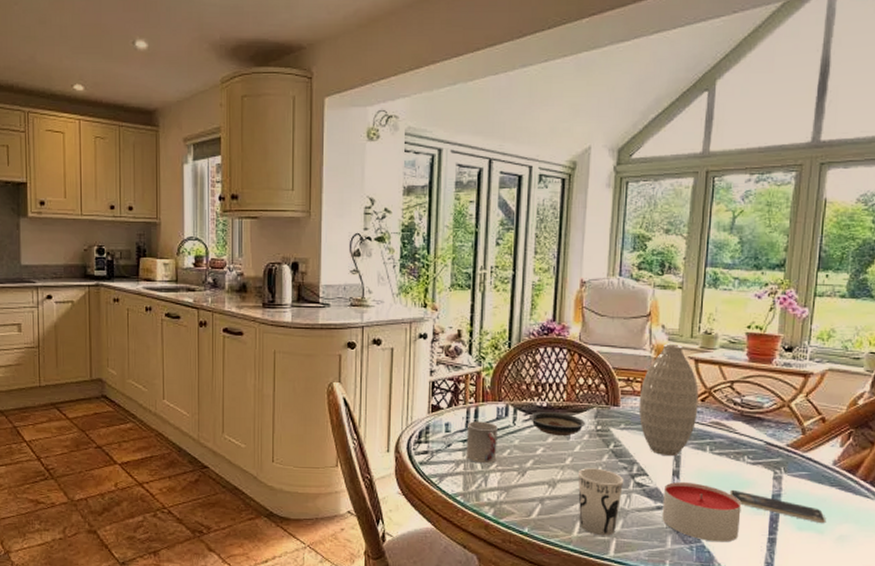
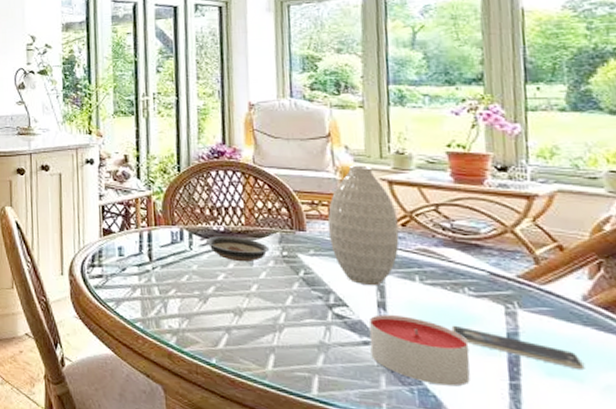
cup: present [466,421,498,464] -> none [141,245,175,290]
cup: present [578,468,624,536] -> none [267,296,321,372]

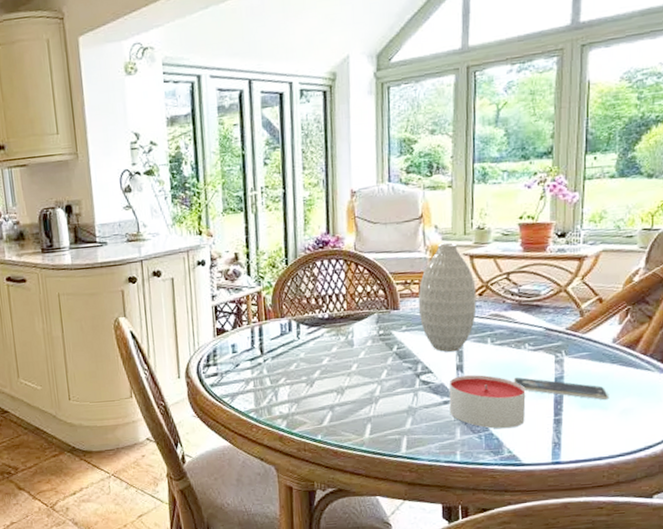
saucer: present [205,236,270,262] -> none [311,322,368,345]

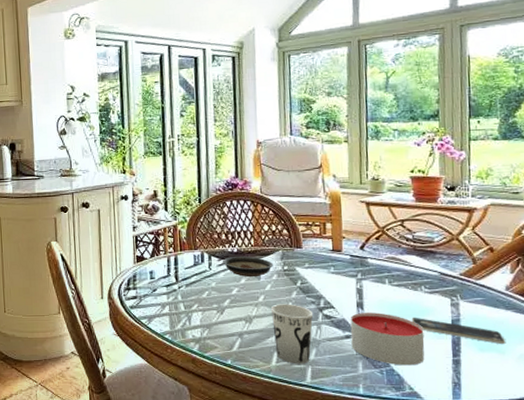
saucer: none [311,322,368,345] -> present [222,256,274,278]
cup: none [365,371,410,435] -> present [271,304,314,364]
vase: present [418,242,477,353] -> none [319,190,374,290]

